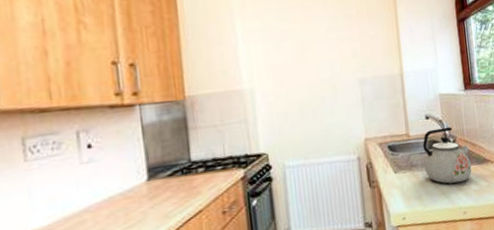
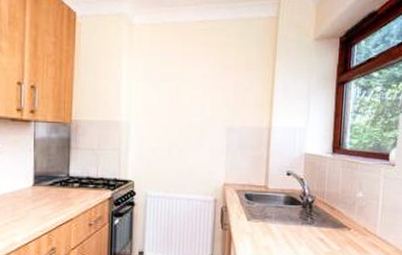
kettle: present [423,126,472,184] -> none [277,186,328,242]

